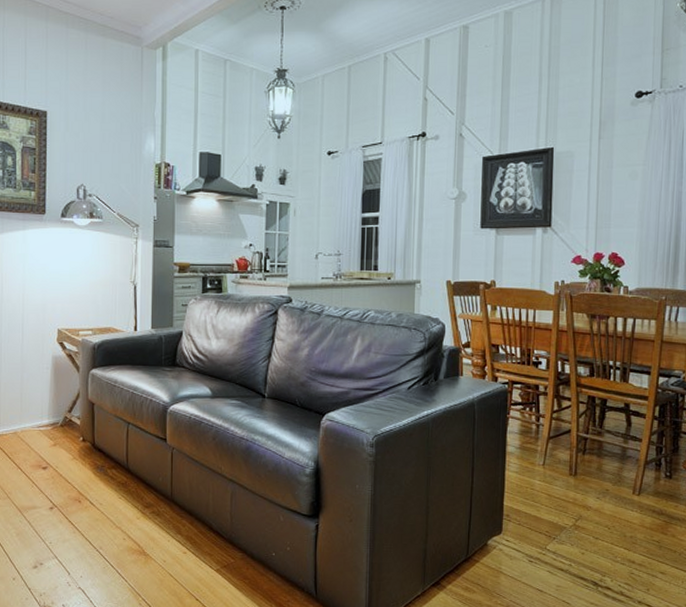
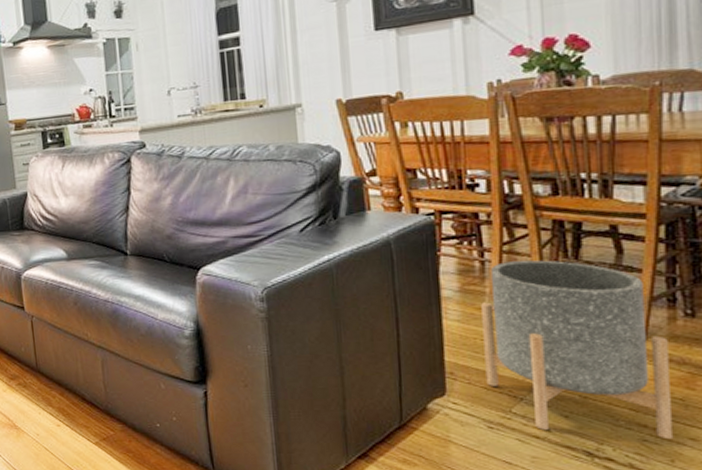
planter: none [531,427,653,573] -> present [481,260,674,440]

